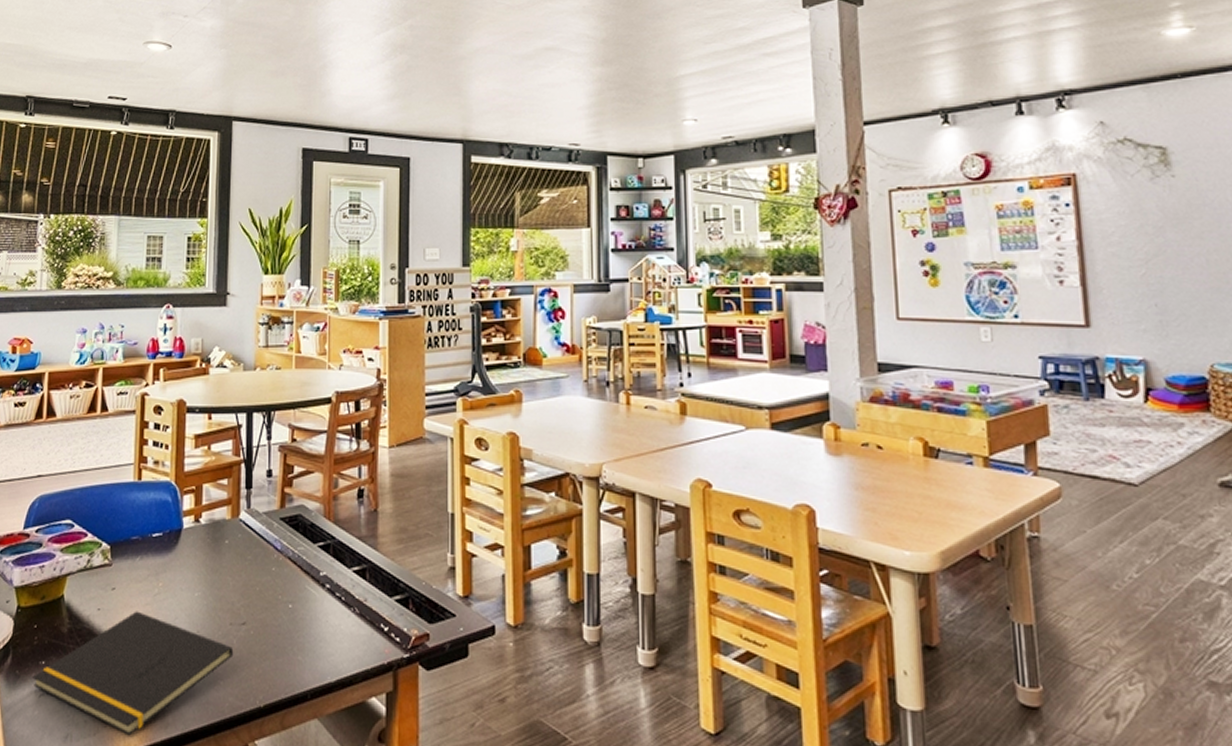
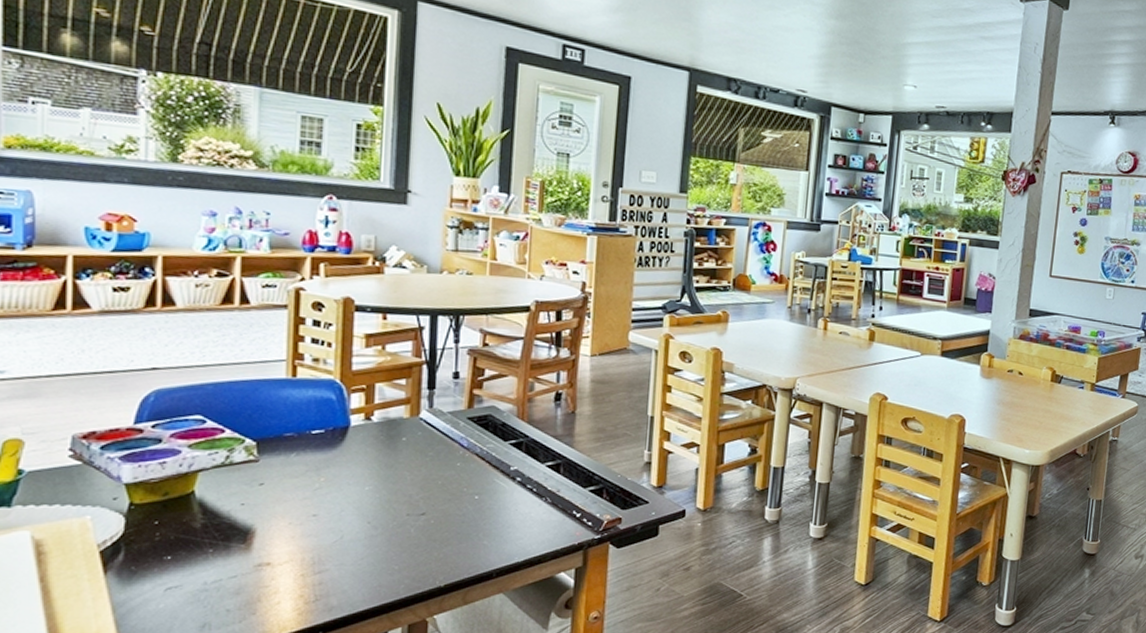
notepad: present [32,611,234,736] -> none [155,505,411,620]

